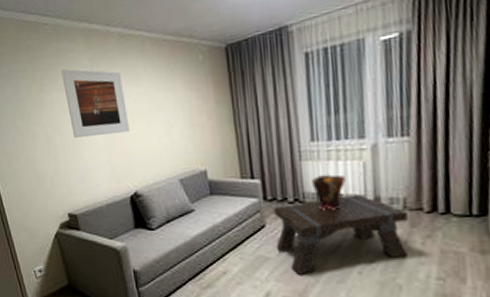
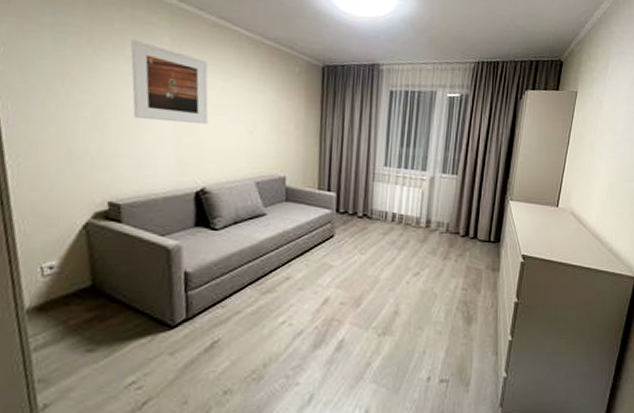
coffee table: present [273,195,409,275] -> none [341,216,449,283]
decorative urn: present [312,174,346,211] -> none [380,196,407,227]

